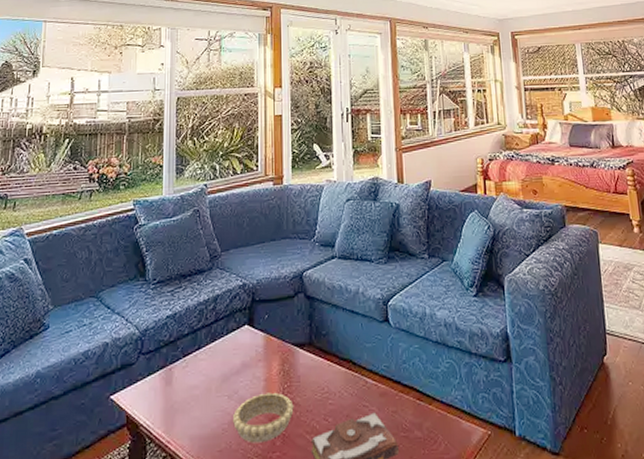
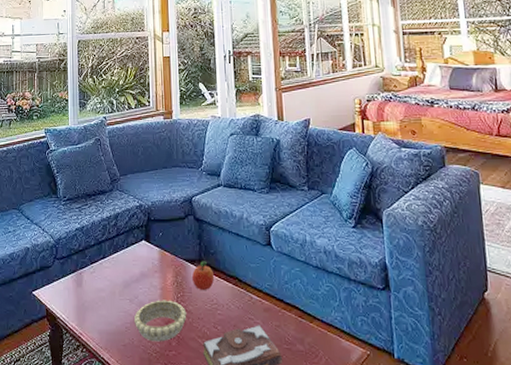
fruit: none [301,344,326,379] -> present [192,261,215,291]

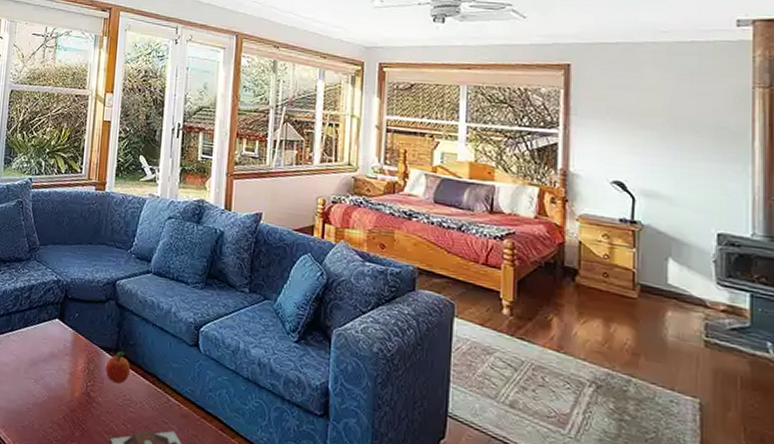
decorative bowl: present [133,300,187,342] -> none [36,385,95,430]

